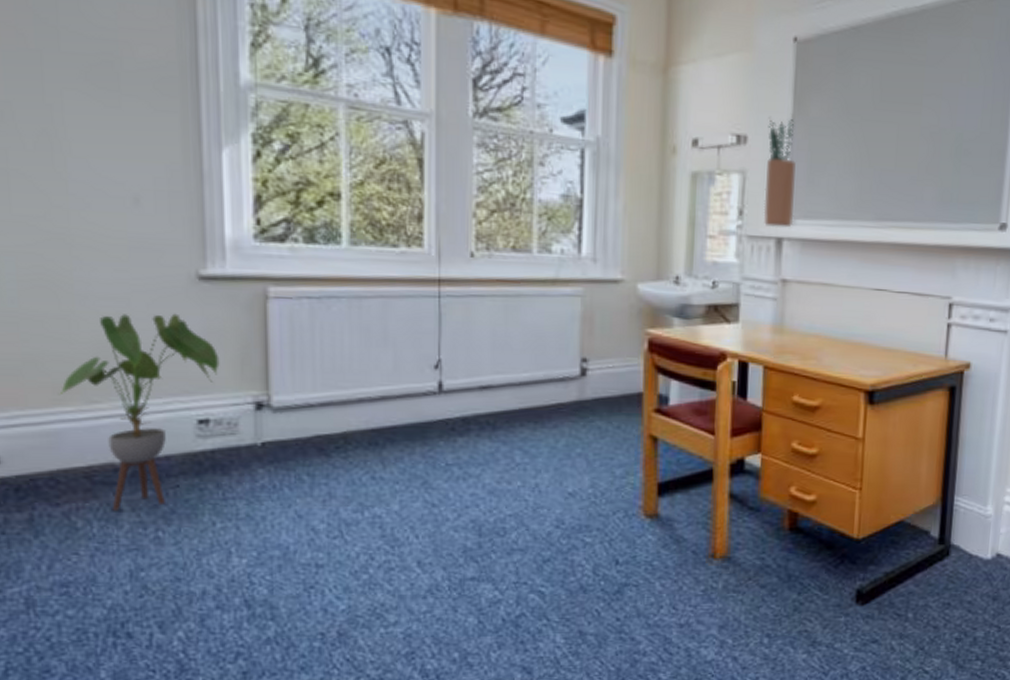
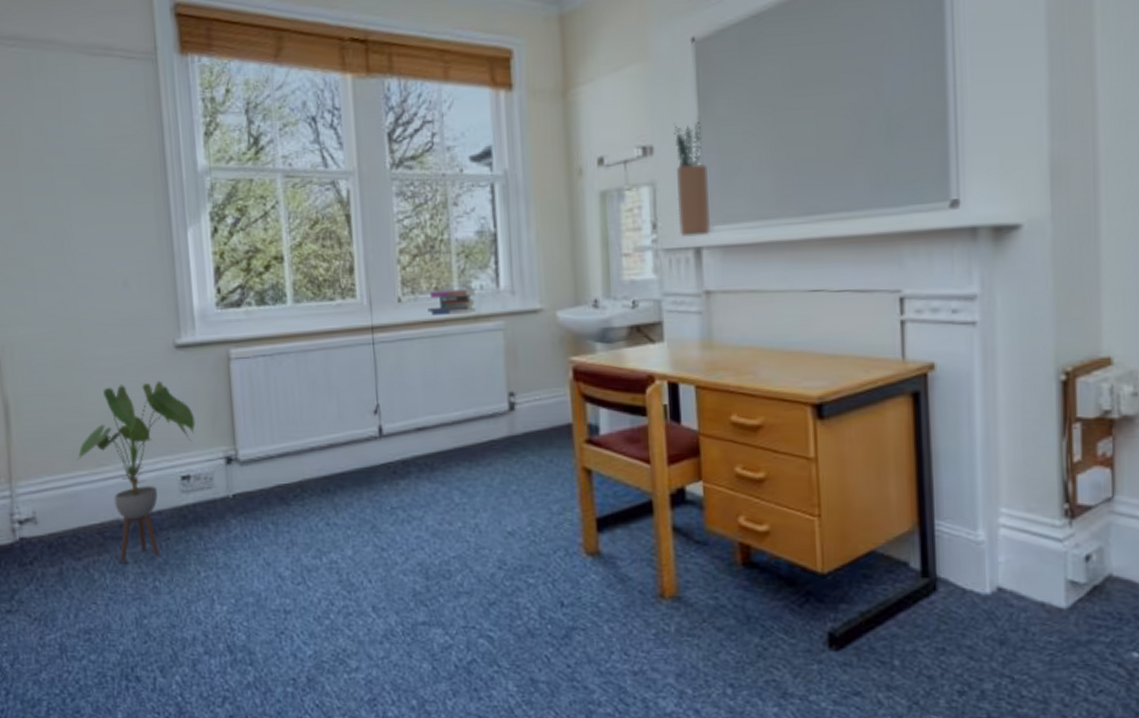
books: none [502,249,556,277] -> present [427,289,477,316]

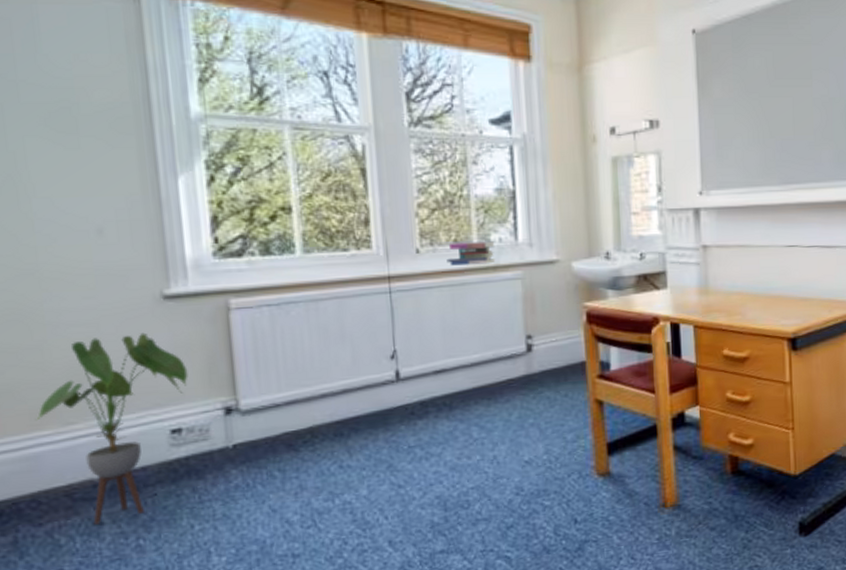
vase: present [673,117,712,237] -> none [676,98,708,199]

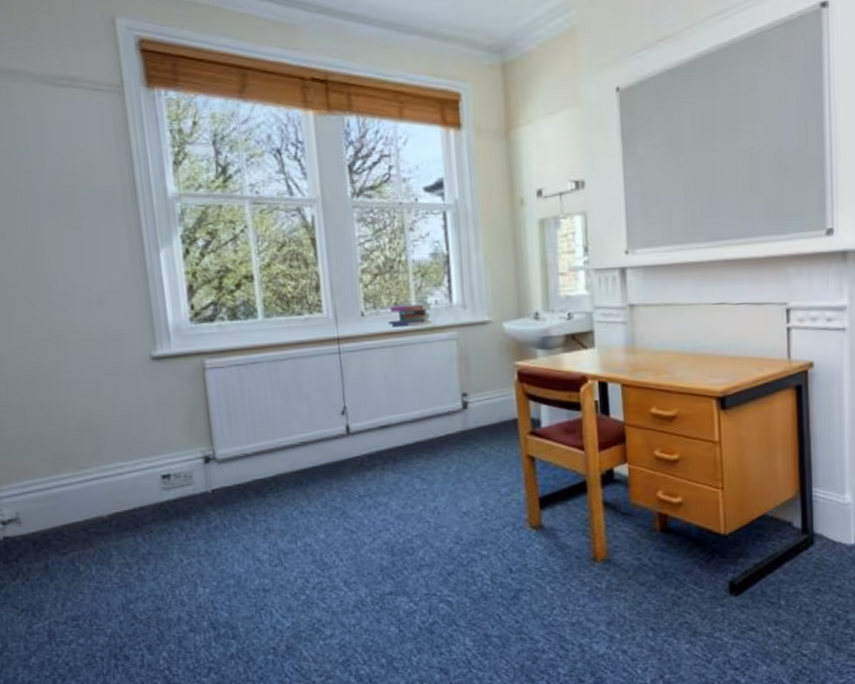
house plant: present [36,332,188,525] -> none [58,389,174,556]

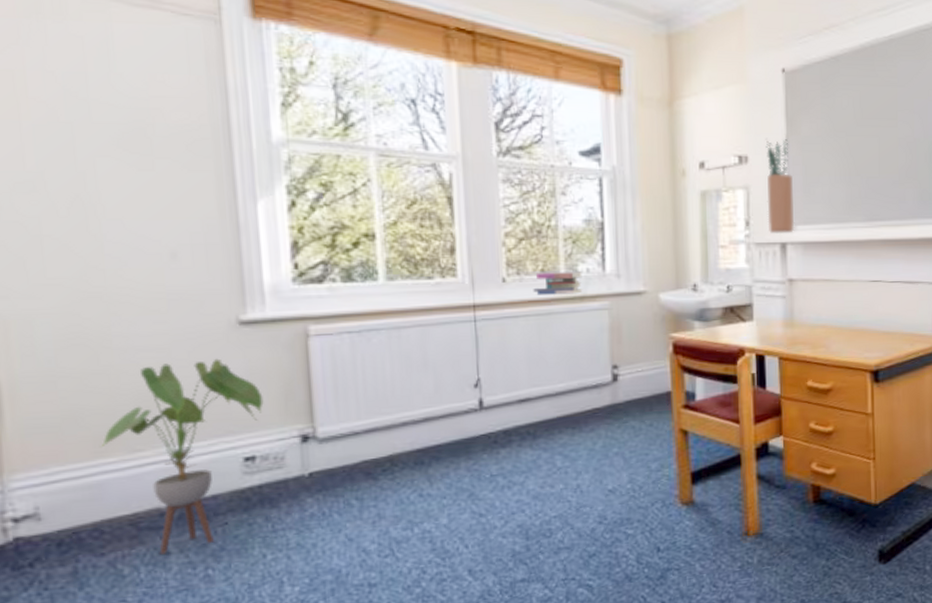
house plant: none [58,389,174,556] -> present [100,358,264,555]
vase: none [601,157,634,259] -> present [765,135,795,234]

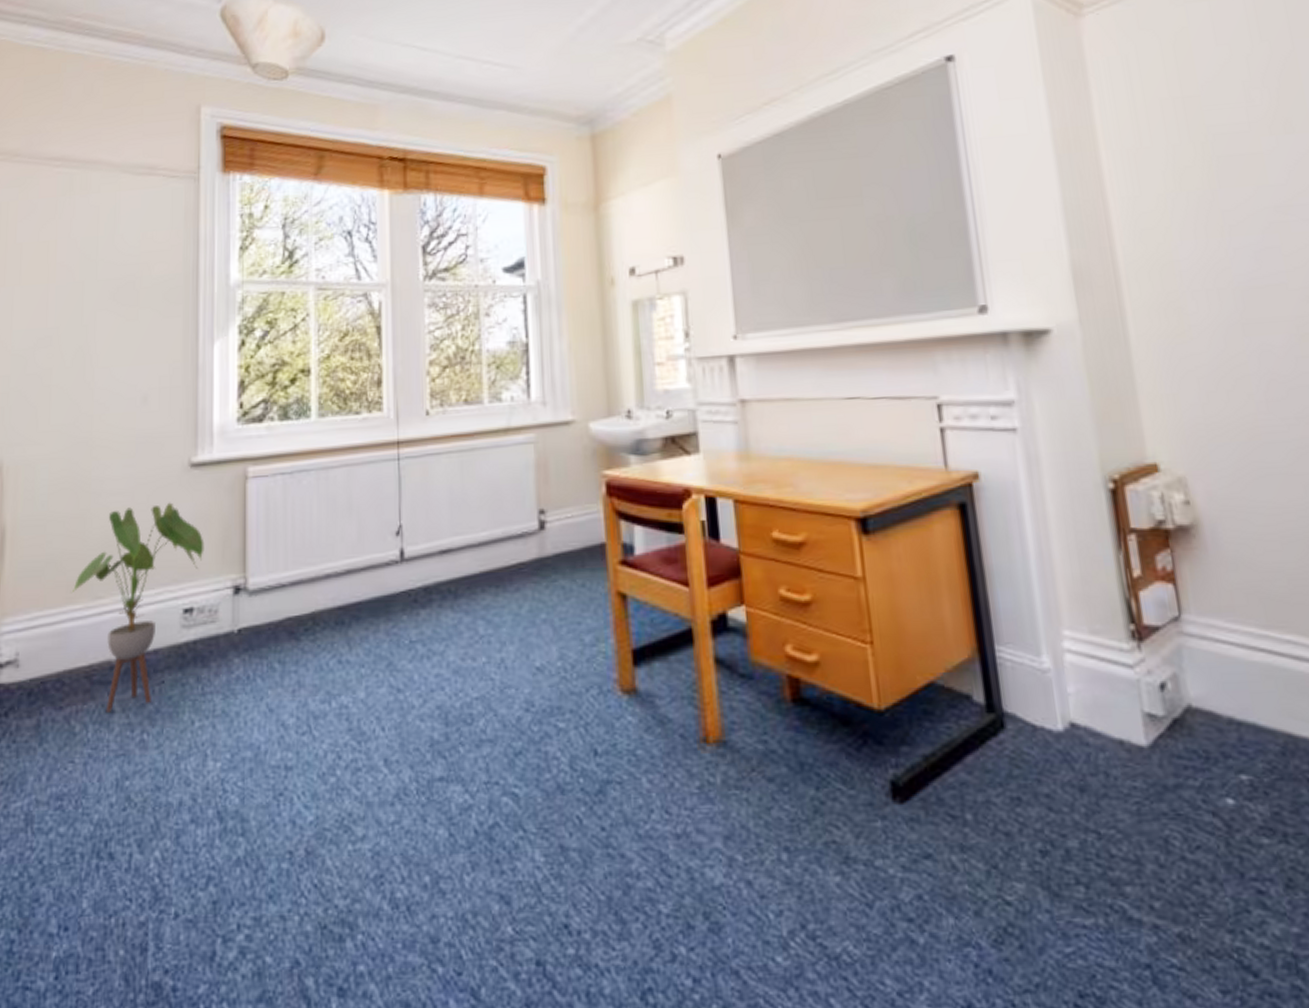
books: present [533,272,583,295] -> none [456,400,507,429]
vase: present [765,135,795,234] -> none [702,229,744,345]

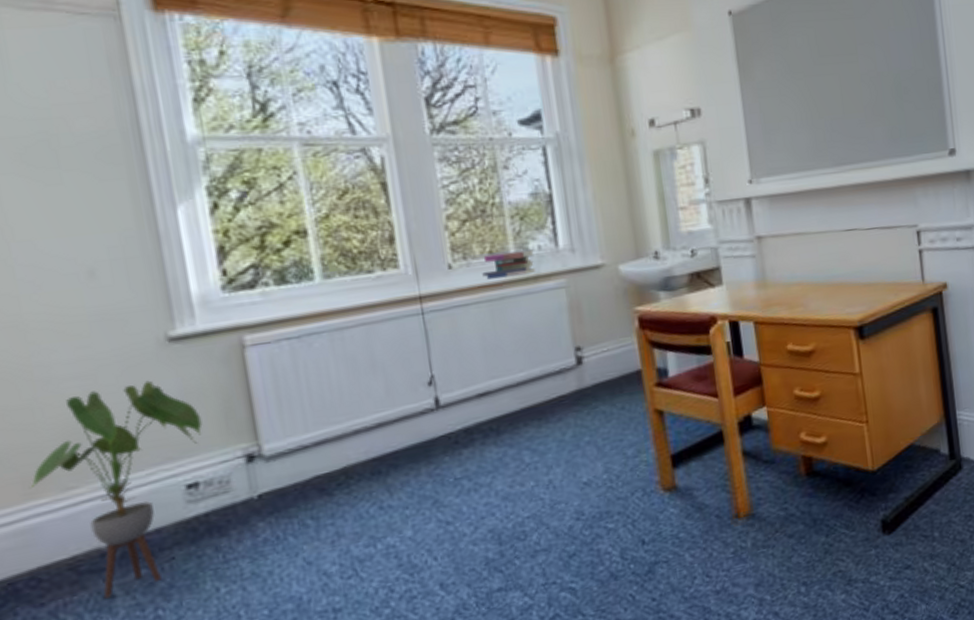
books: none [456,400,507,429] -> present [482,249,536,280]

